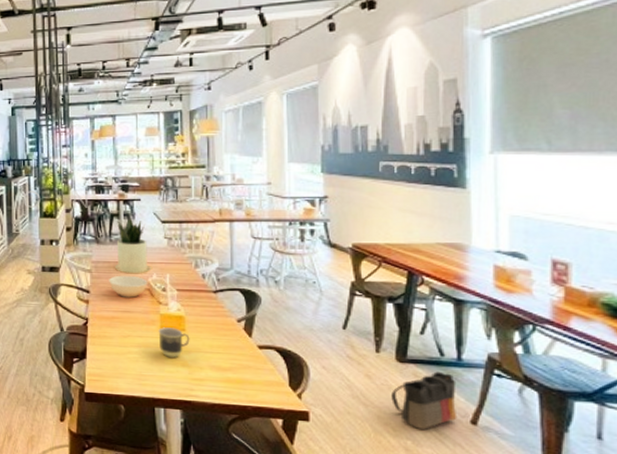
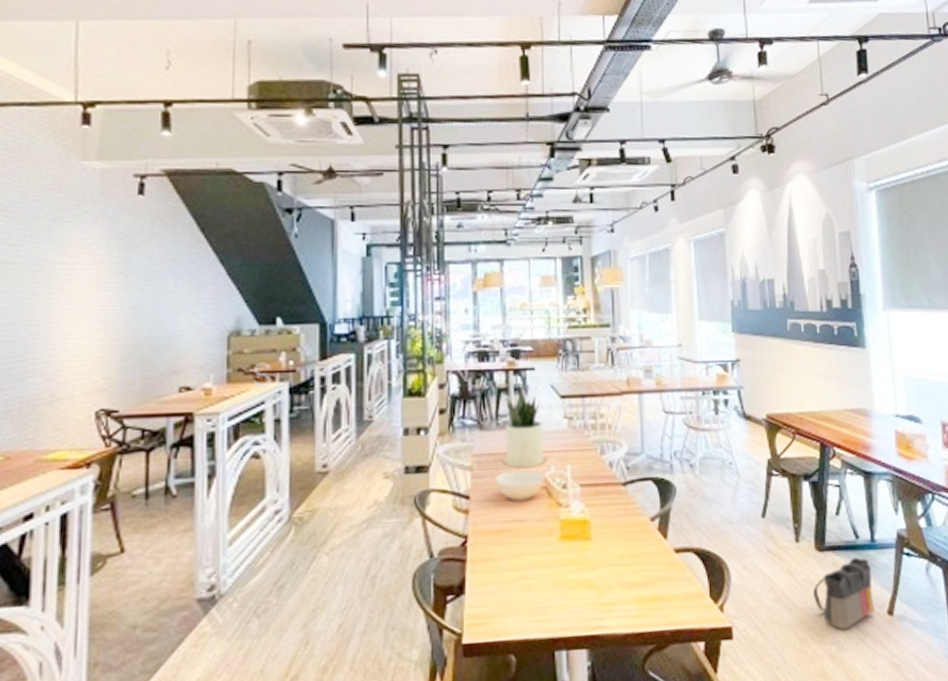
cup: present [158,327,190,358] -> none [558,536,597,578]

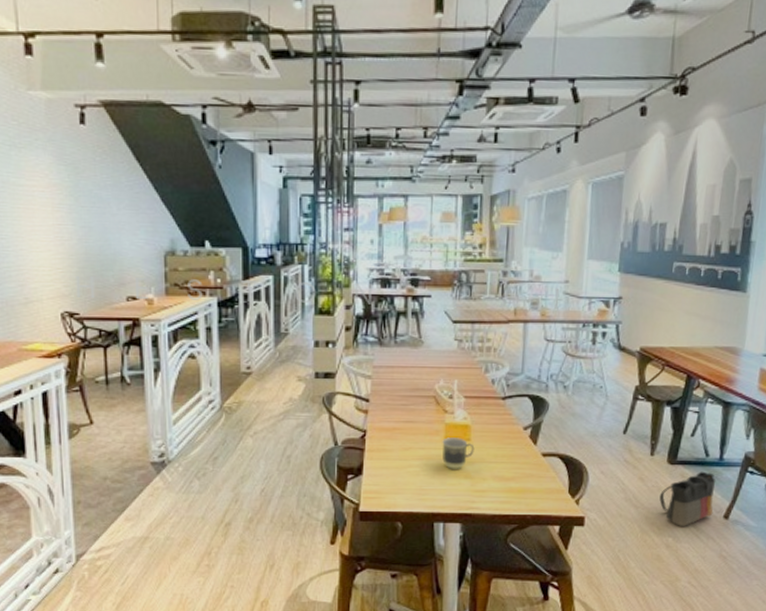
bowl: present [495,470,544,501] -> none [391,381,434,406]
planter: present [503,393,549,469] -> none [399,317,439,380]
cup: none [558,536,597,578] -> present [442,437,475,469]

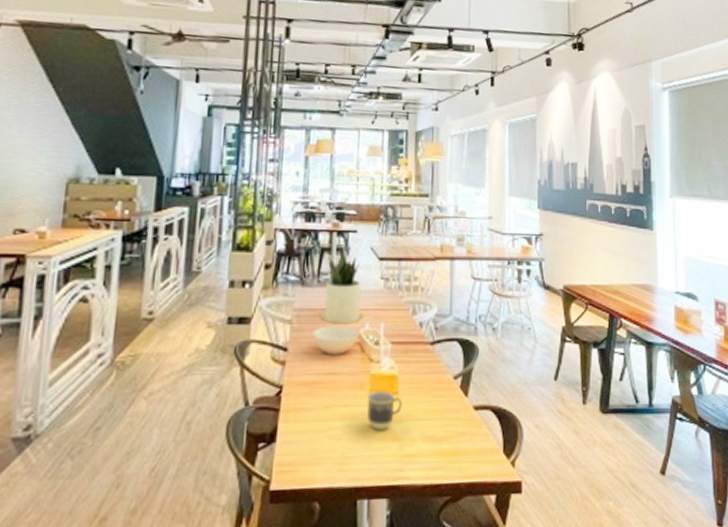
bowl: none [391,381,434,406] -> present [312,326,359,355]
planter: none [399,317,439,380] -> present [321,254,364,324]
tote bag: present [659,471,716,526] -> none [596,420,650,487]

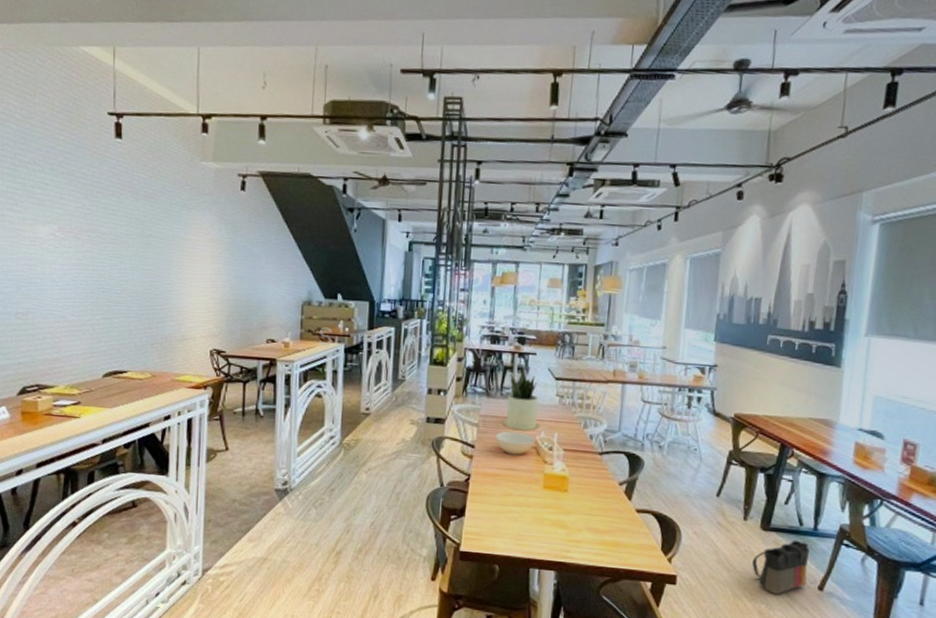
cup: present [366,391,403,430] -> none [540,487,572,518]
tote bag: none [596,420,650,487] -> present [752,540,811,594]

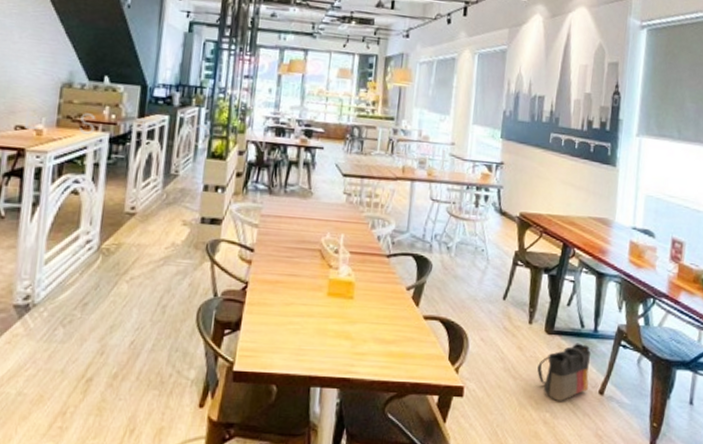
bowl: present [495,431,535,455] -> none [277,232,320,259]
planter: present [503,372,540,432] -> none [286,168,326,233]

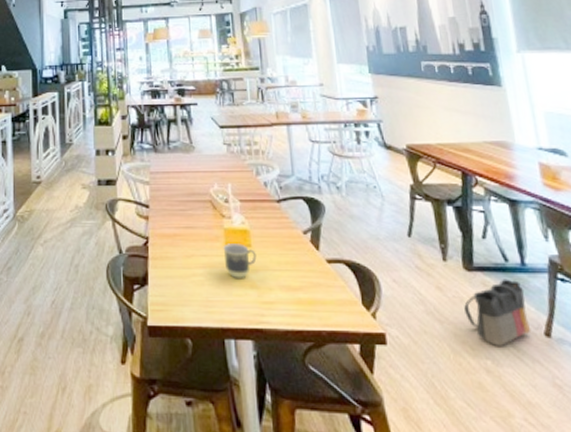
cup: none [323,294,357,329] -> present [223,243,257,278]

